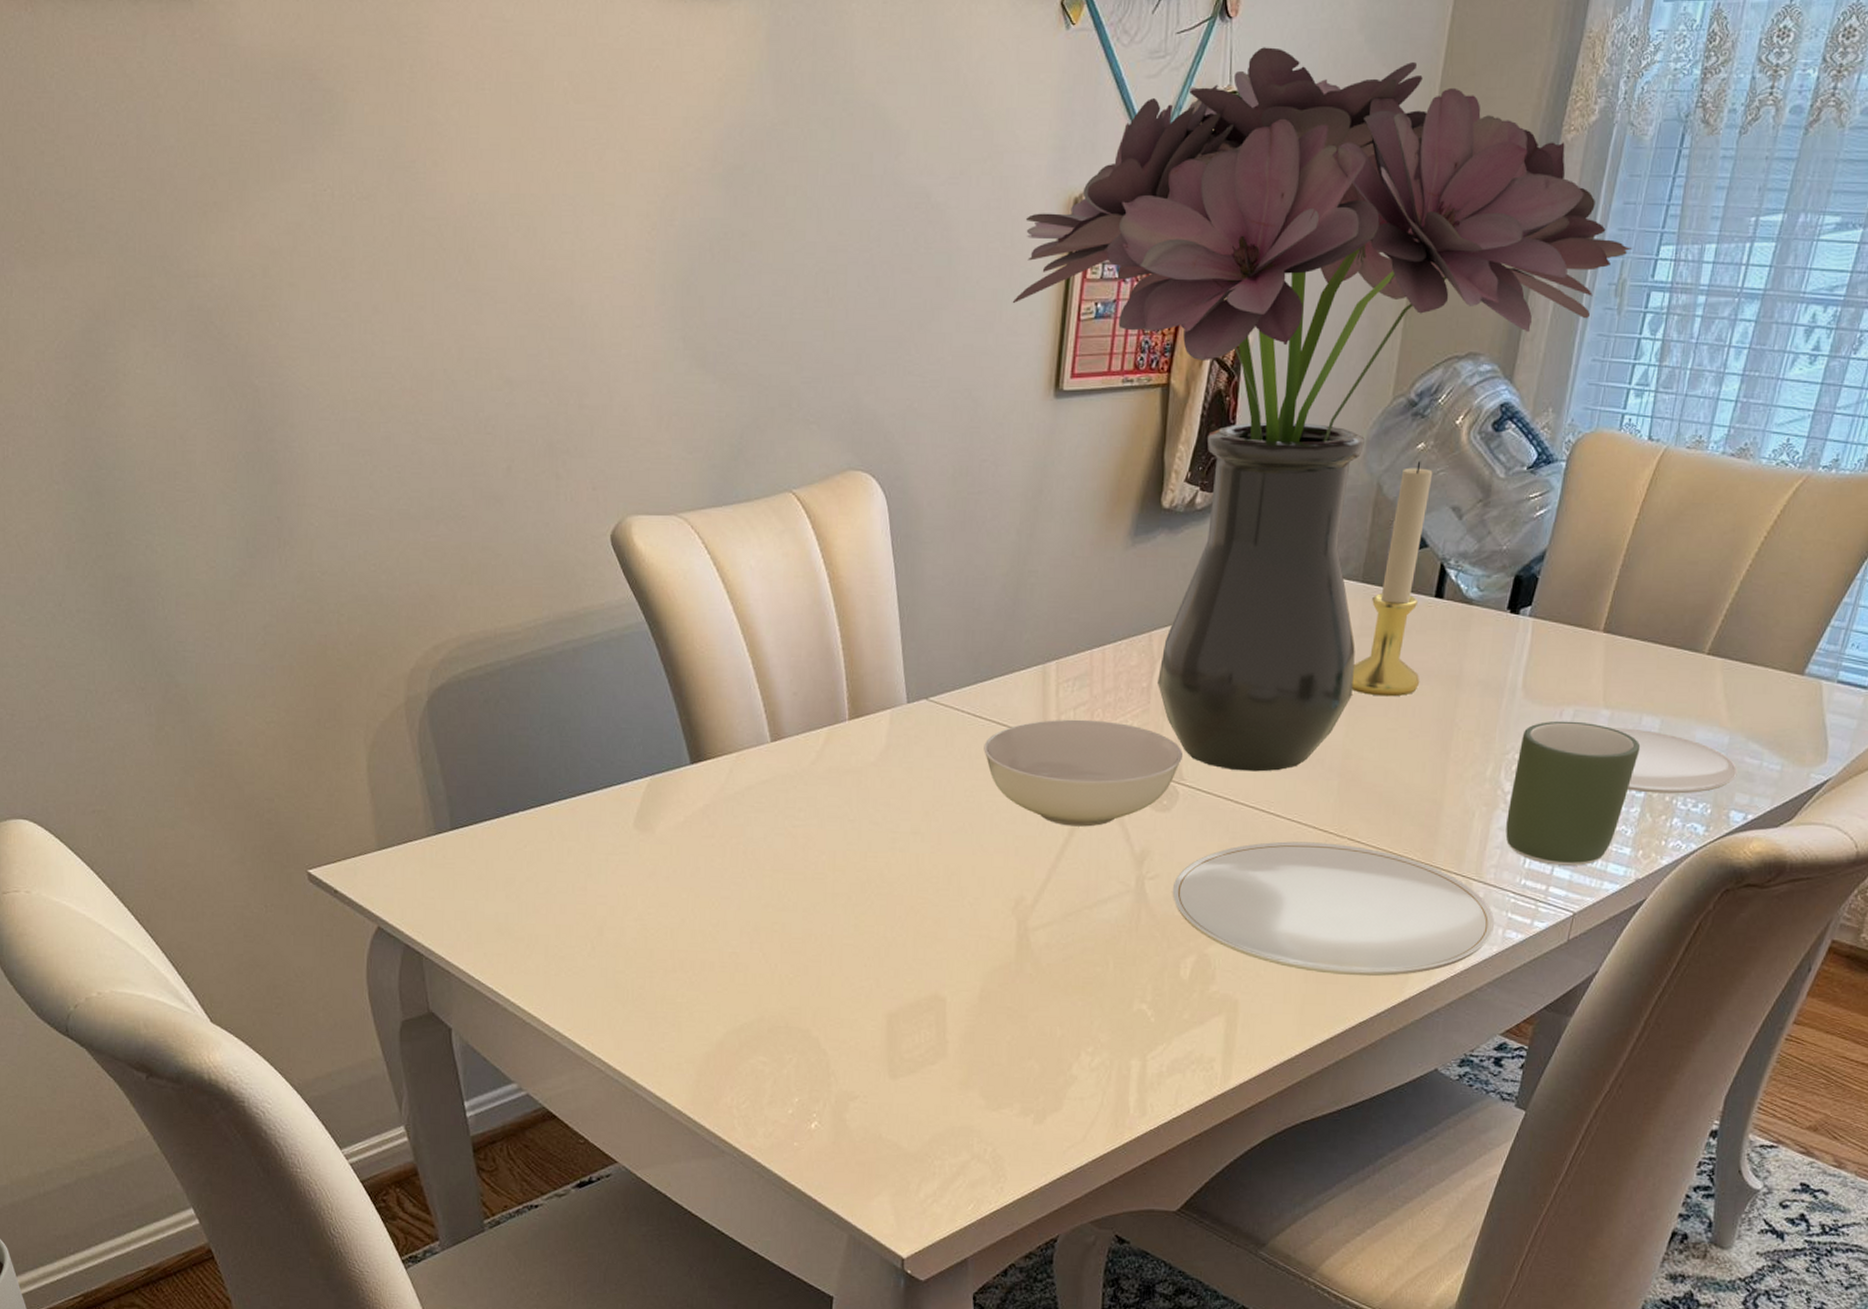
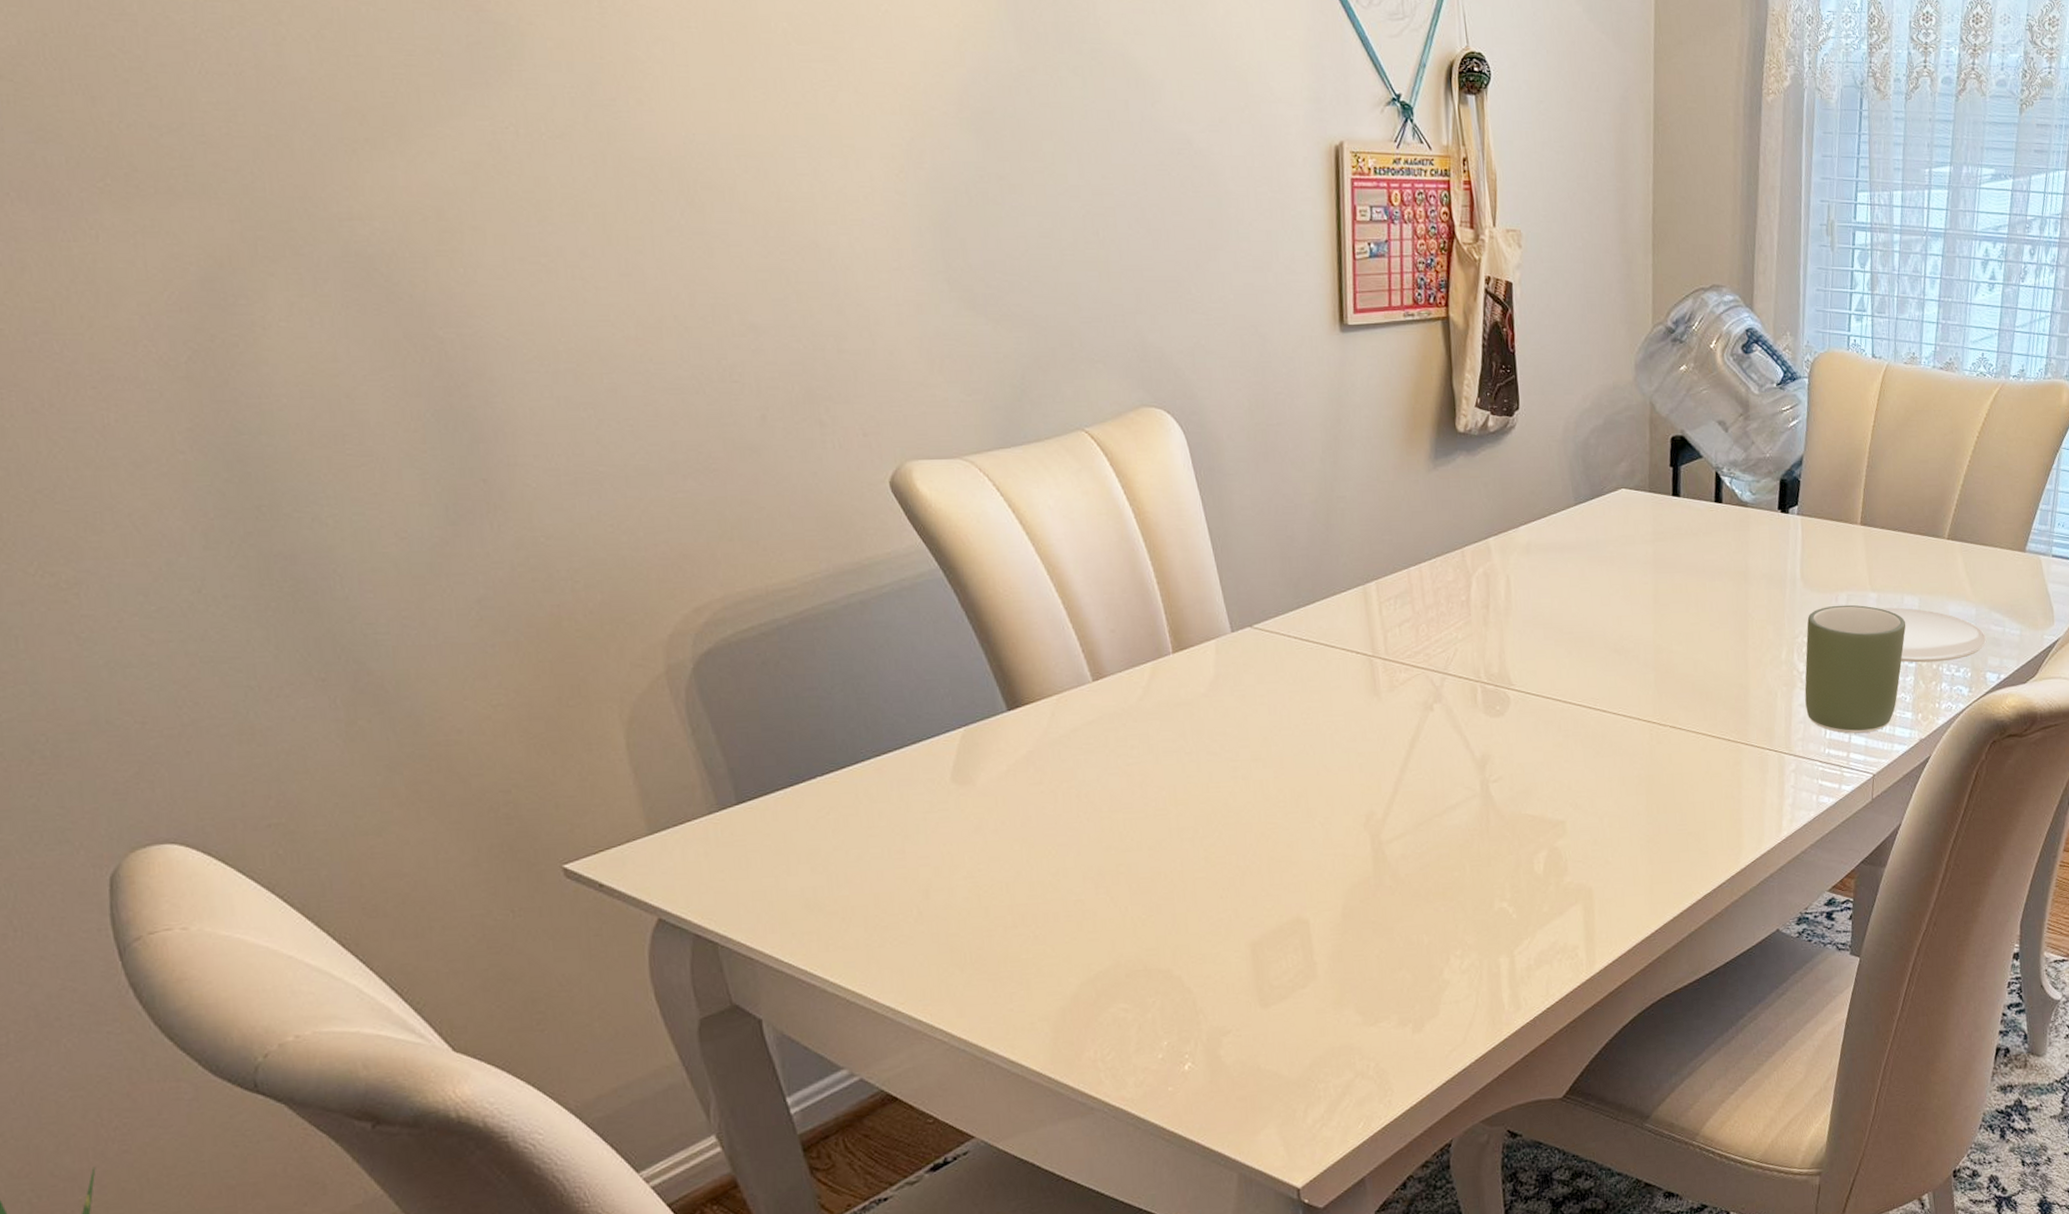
bowl: present [984,719,1182,827] -> none [1314,635,1508,739]
flower arrangement: present [1012,47,1633,772] -> none [1287,13,1835,673]
plate: present [1172,841,1494,977] -> none [1516,732,1808,854]
candle holder: present [1351,461,1433,697] -> none [1652,381,1713,594]

